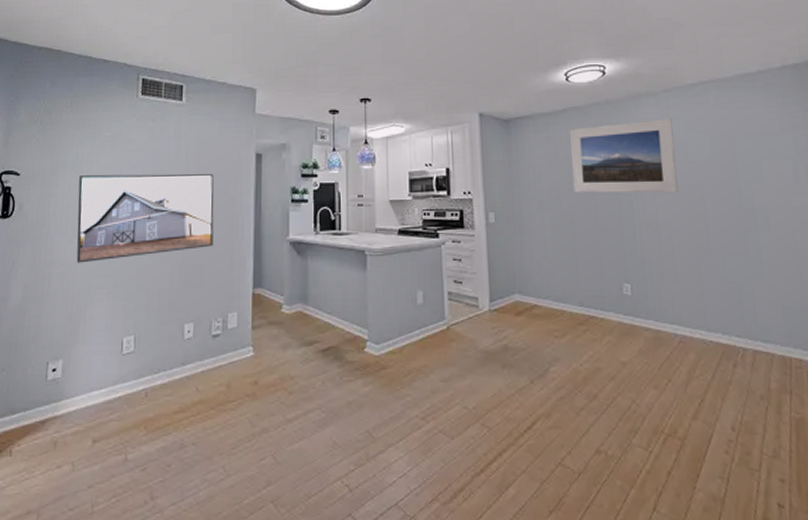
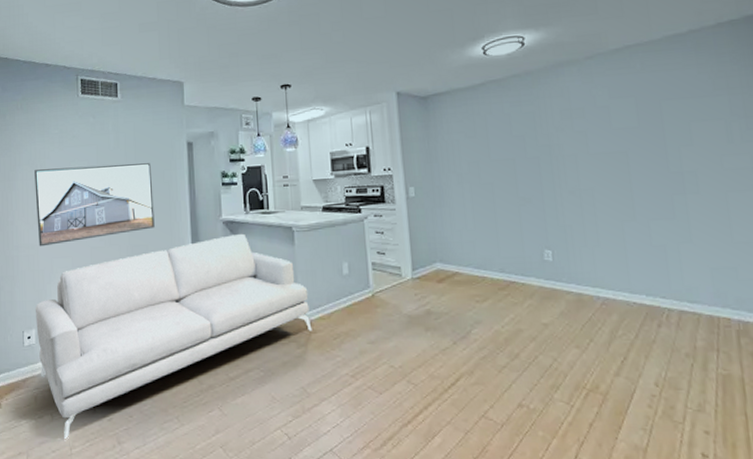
sofa: none [64,255,381,497] -> present [35,233,312,441]
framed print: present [569,118,678,193] -> none [488,85,601,165]

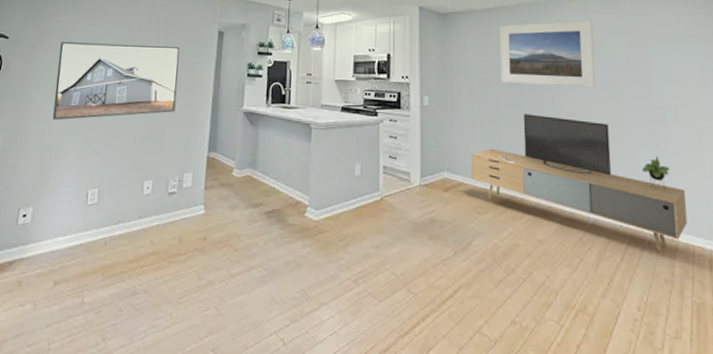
sofa: present [35,233,312,441] -> none [30,125,319,334]
media console: none [464,194,712,326] -> present [471,114,688,252]
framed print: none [488,85,601,165] -> present [499,20,596,88]

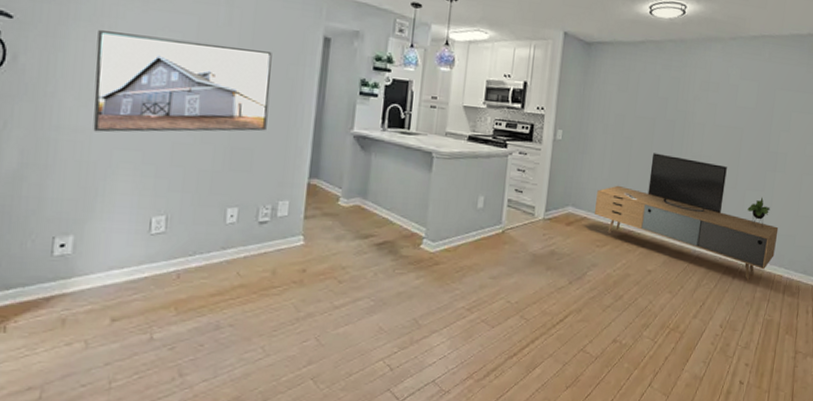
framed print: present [499,20,596,88] -> none [637,61,732,132]

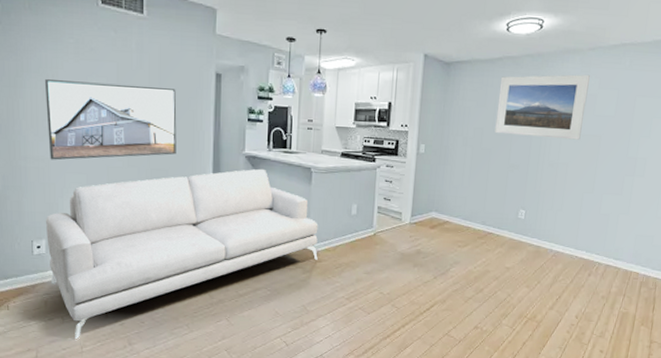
sofa: none [75,151,438,373] -> present [45,168,318,341]
media console: present [595,153,779,279] -> none [456,162,636,276]
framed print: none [637,61,732,132] -> present [495,74,590,140]

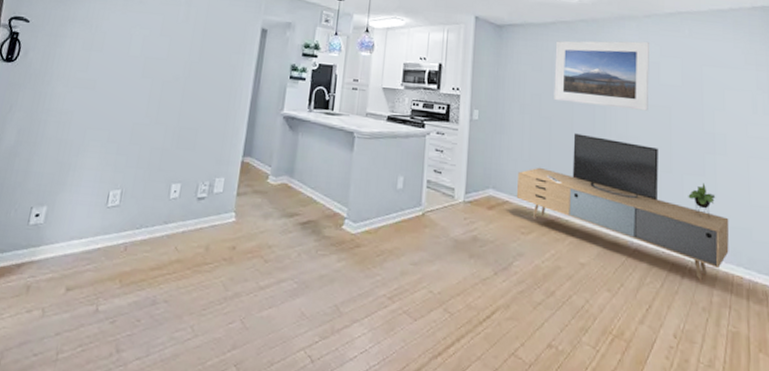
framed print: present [45,79,177,160] -> none [74,30,219,114]
sofa: present [45,168,318,341] -> none [41,131,359,343]
media console: none [456,162,636,276] -> present [517,133,730,280]

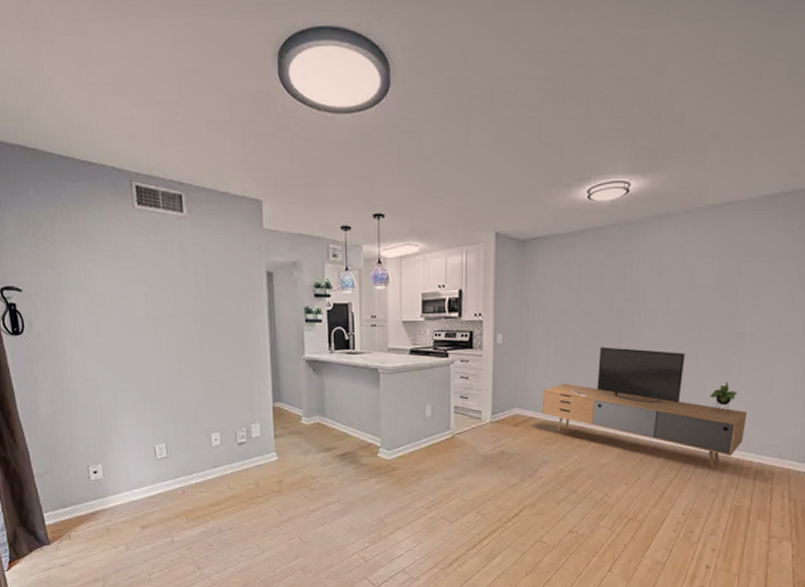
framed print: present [554,40,649,111] -> none [580,241,687,317]

